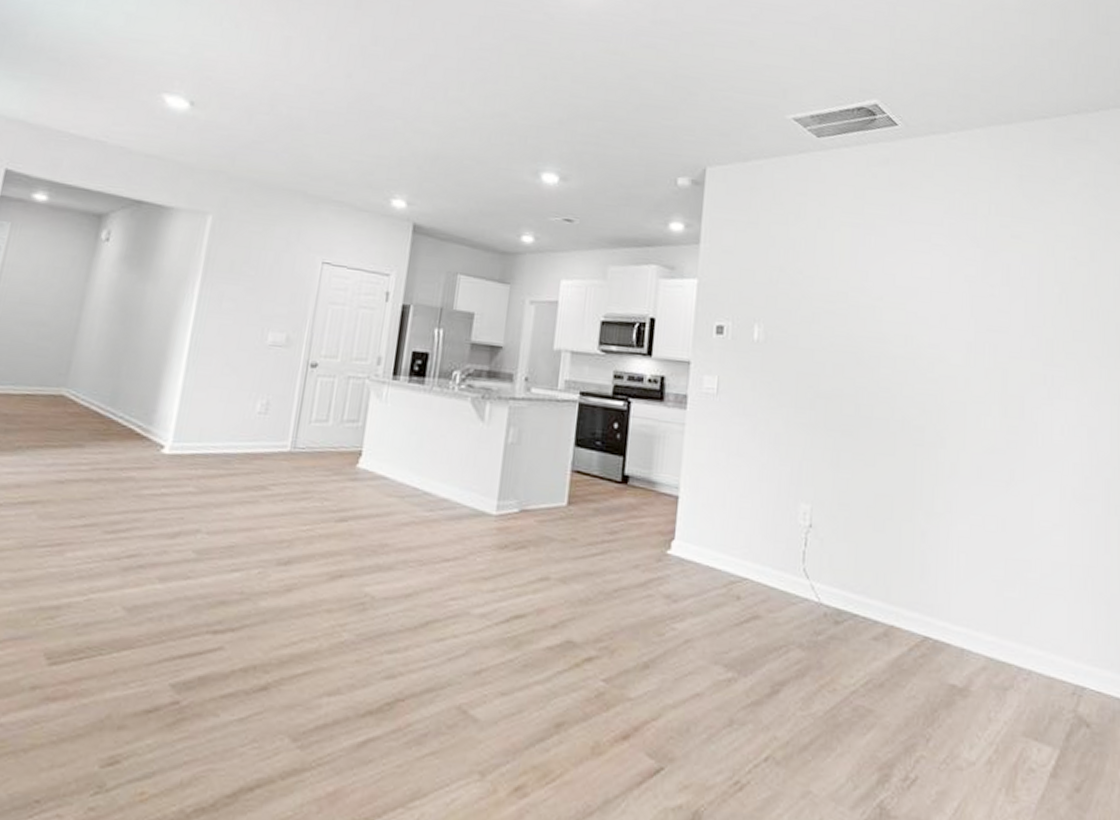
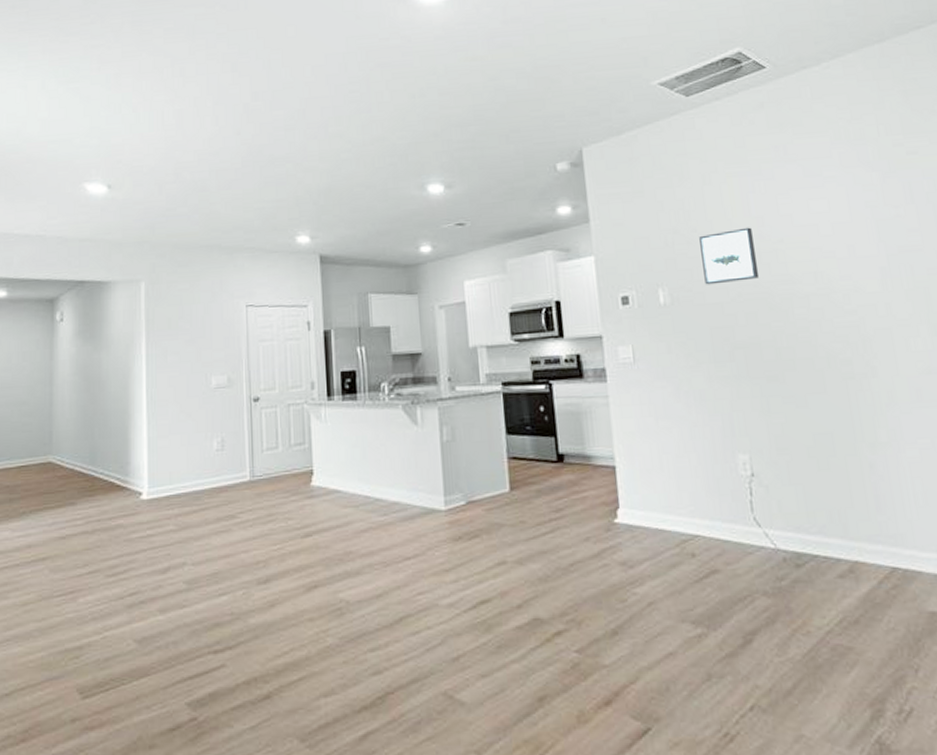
wall art: none [801,278,855,332] -> present [699,227,760,285]

